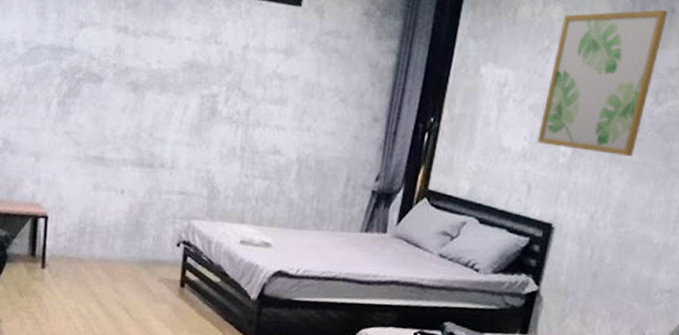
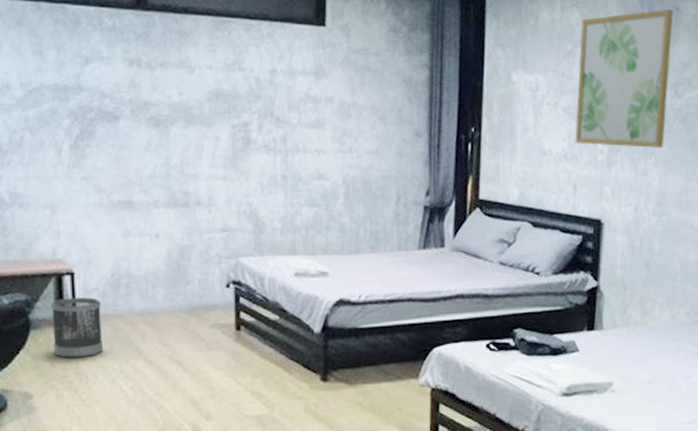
wastebasket: none [23,238,67,293] -> present [50,298,103,358]

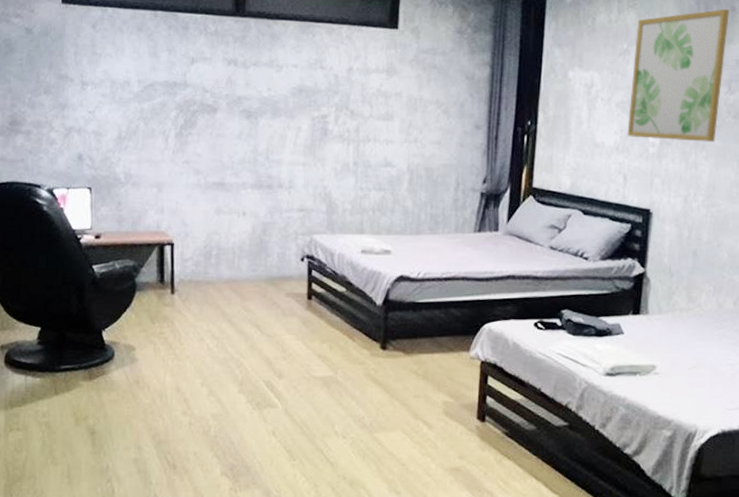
wastebasket: present [50,298,103,358] -> none [153,265,195,318]

